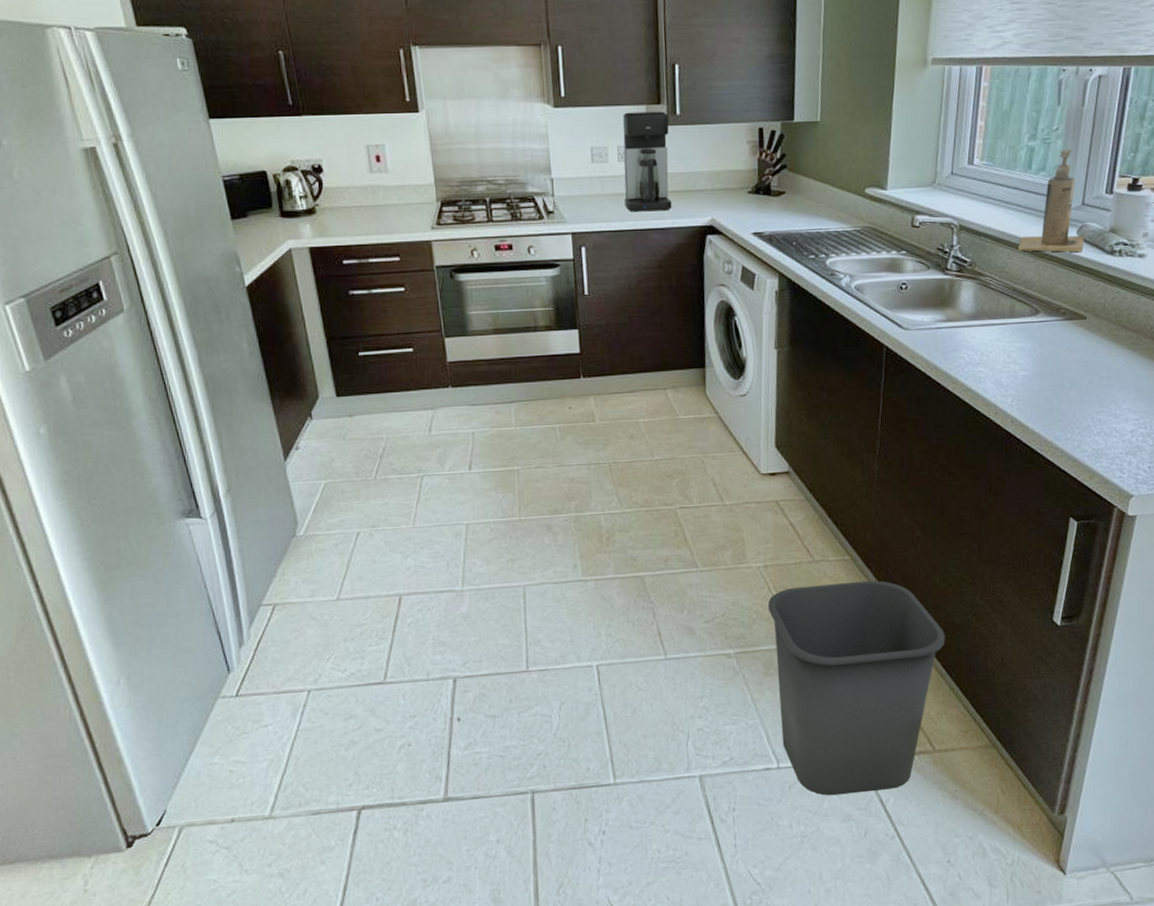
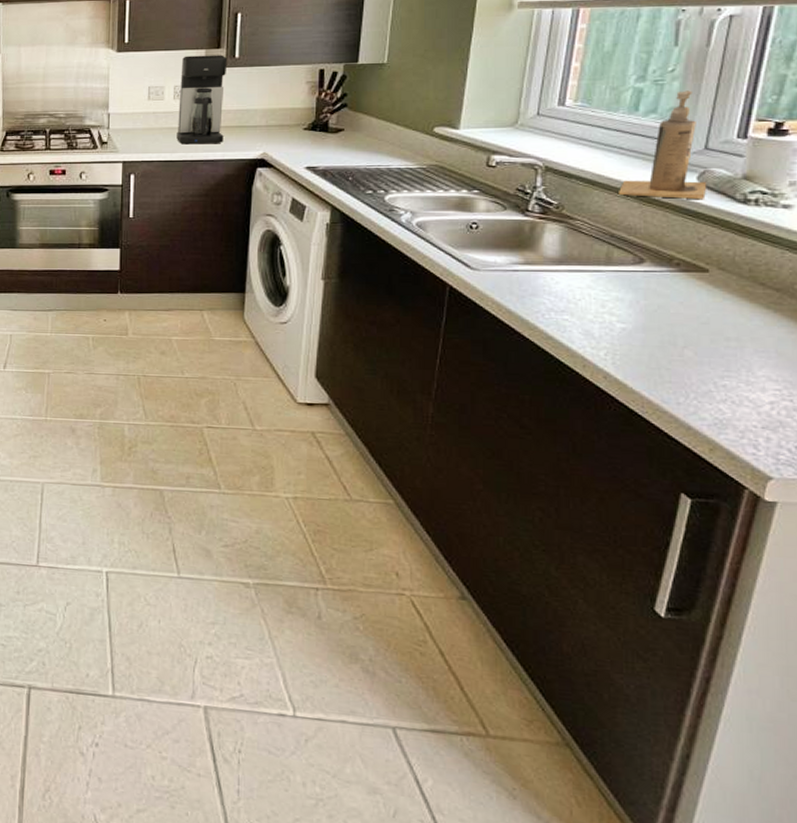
waste bin: present [767,580,945,796] -> none [294,524,508,770]

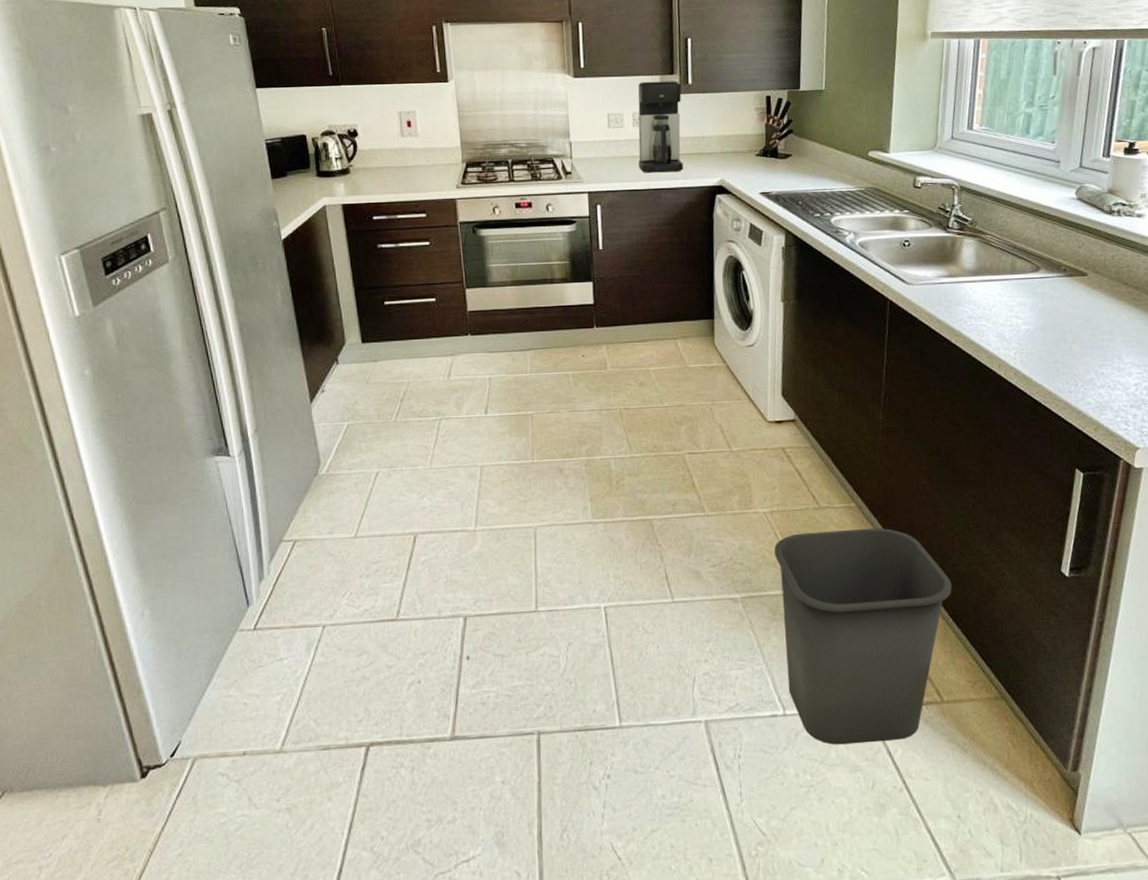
waste bin: none [294,524,508,770] -> present [774,527,952,745]
soap dispenser: present [617,90,707,200] -> none [1017,115,1083,213]

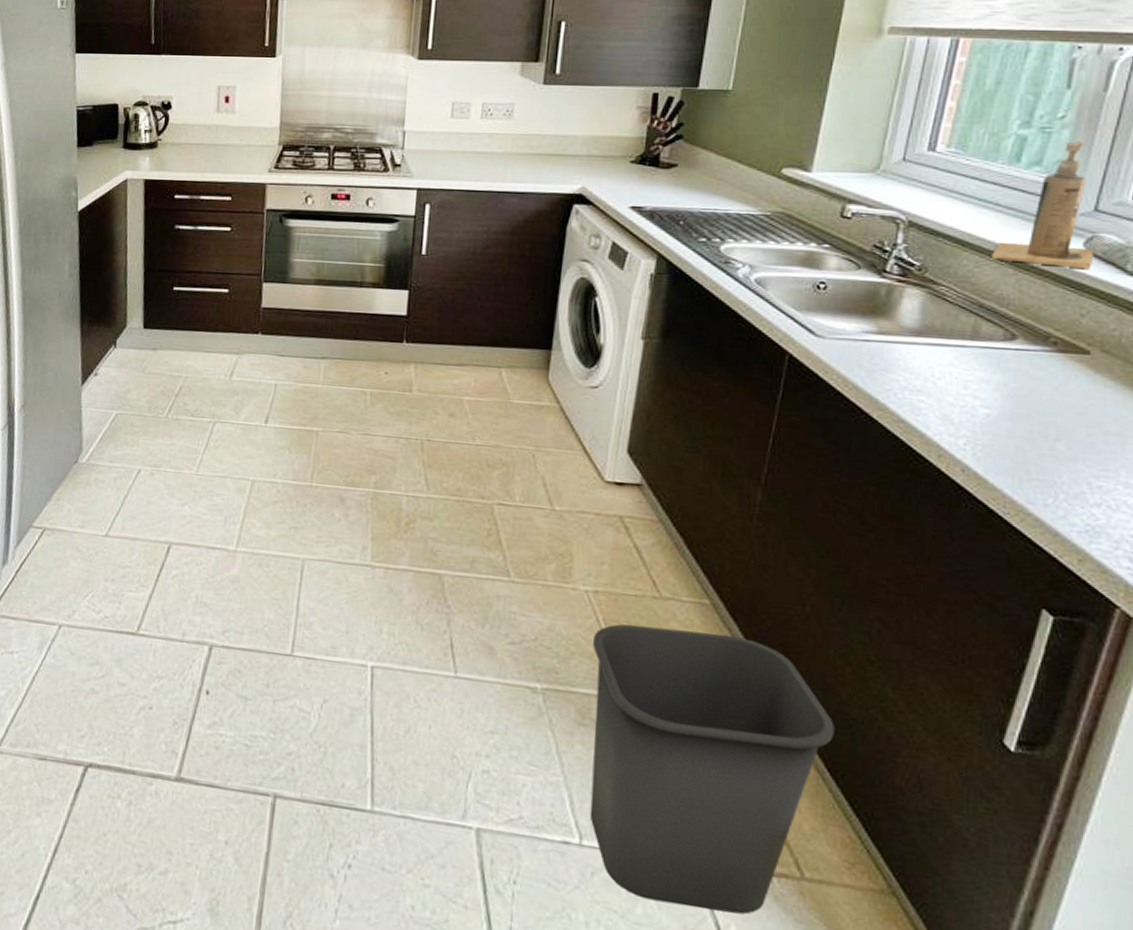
coffee maker: present [638,81,683,173] -> none [482,68,547,174]
soap dispenser: none [1017,115,1083,213] -> present [990,141,1095,270]

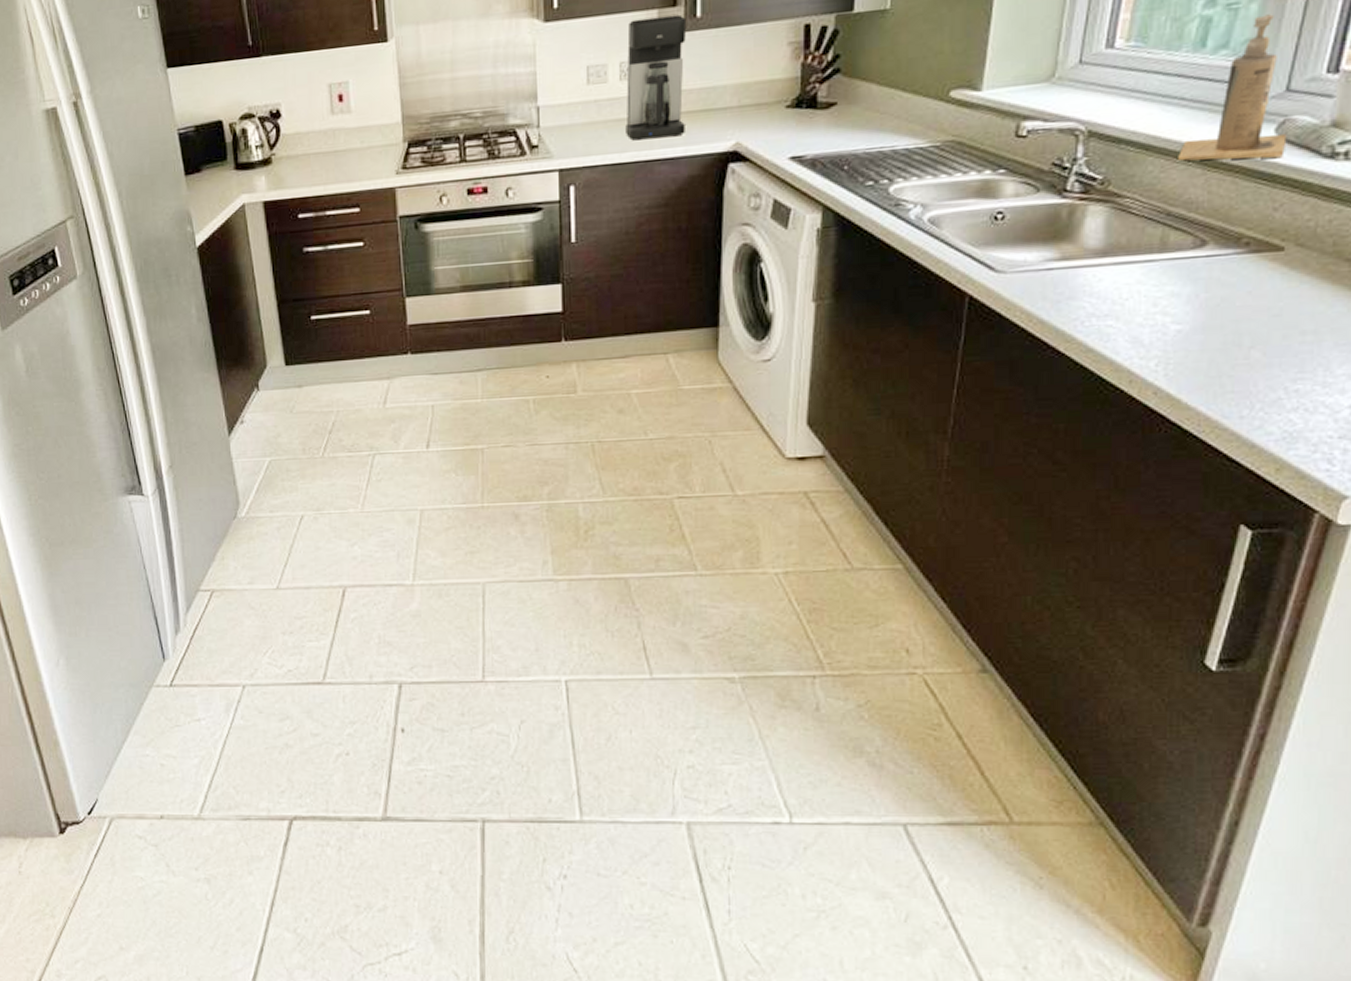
coffee maker: none [482,68,547,174] -> present [625,14,687,141]
waste bin: present [589,624,835,914] -> none [786,596,1036,866]

